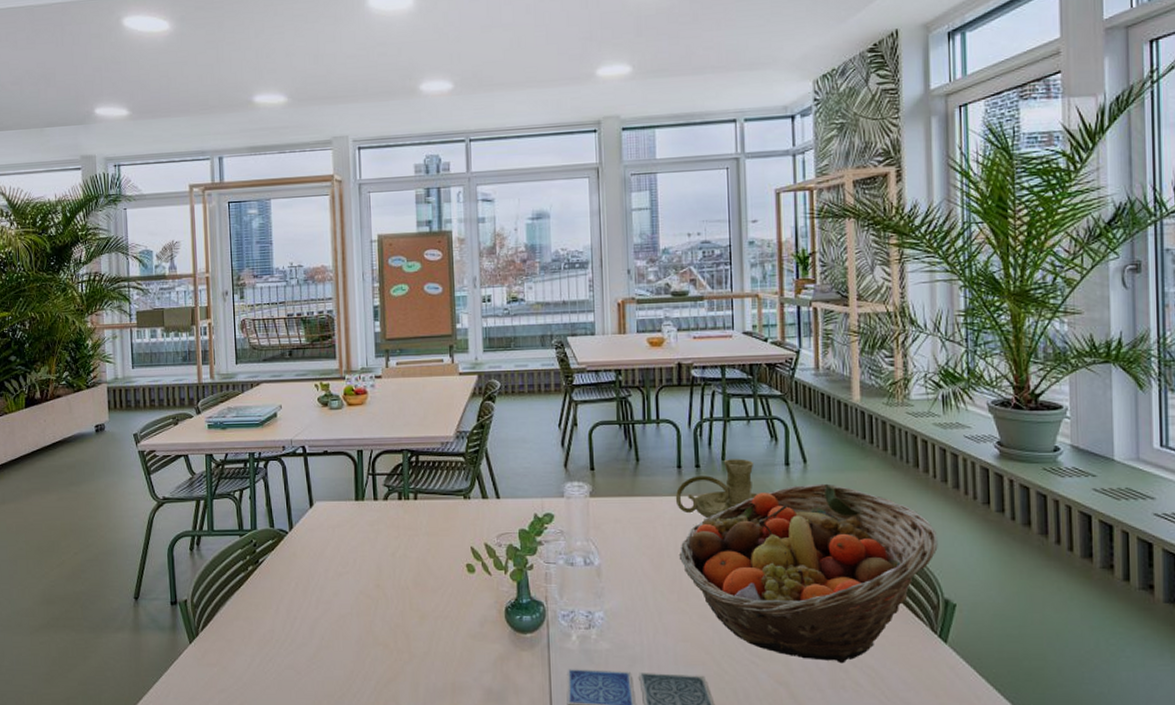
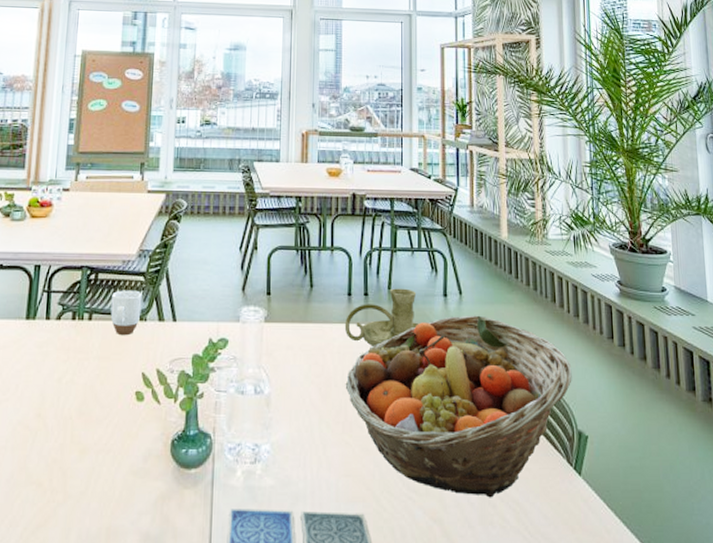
mug: none [434,470,464,513] -> present [110,290,142,336]

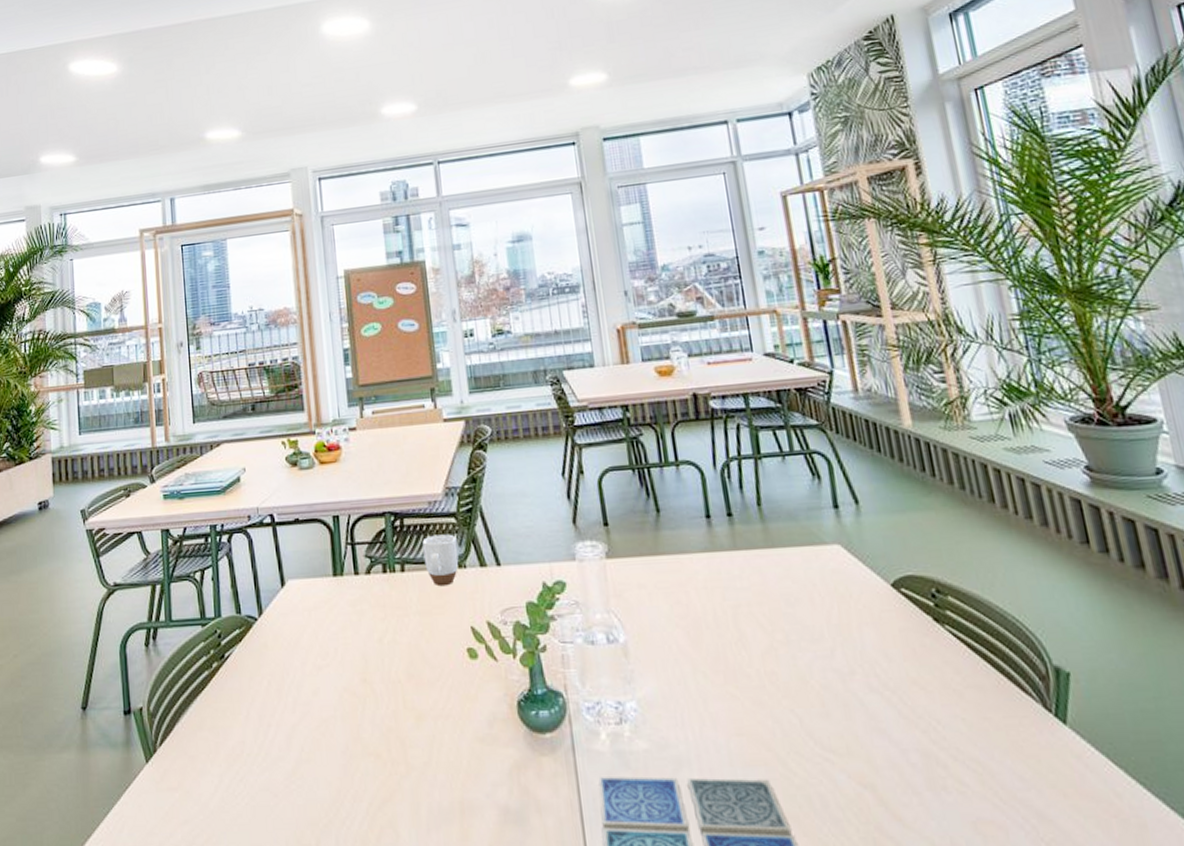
candle holder: present [344,288,419,347] -> none [707,503,806,579]
fruit basket: present [345,315,572,498] -> none [719,528,1035,757]

